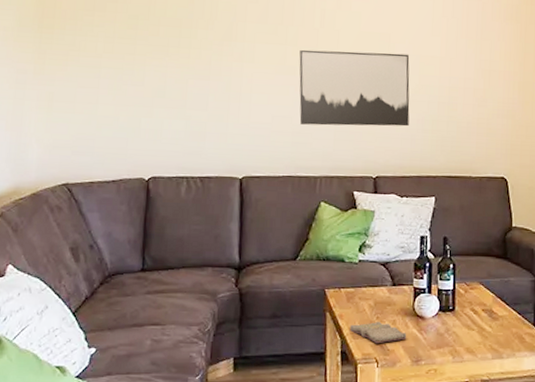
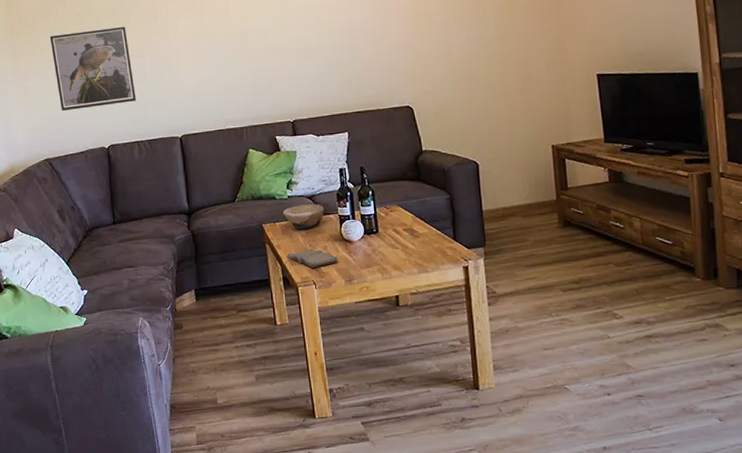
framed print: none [91,37,193,130] -> present [50,27,136,111]
wall art: present [299,49,410,127] -> none [214,6,317,84]
bowl: none [350,271,398,300] -> present [282,204,324,230]

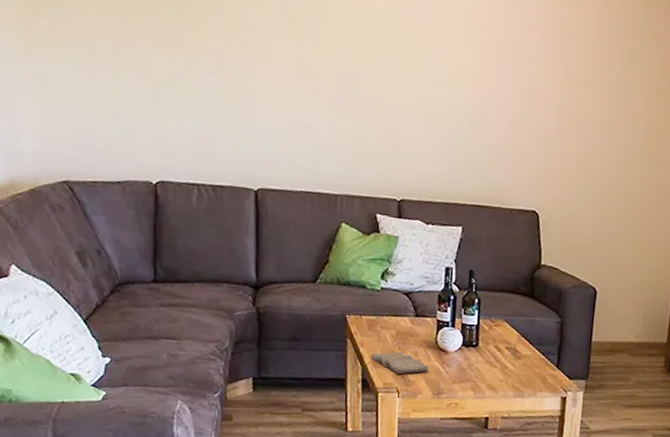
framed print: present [50,27,136,111] -> none [83,13,201,131]
bowl: present [282,204,324,230] -> none [372,300,422,330]

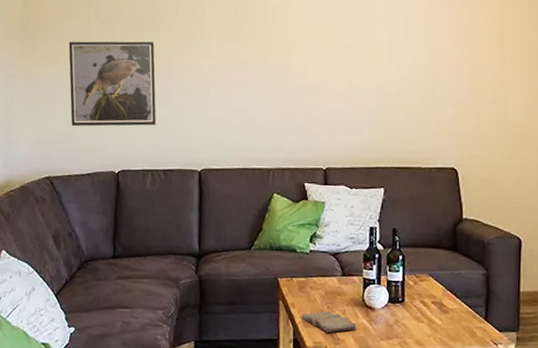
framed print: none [83,13,201,131] -> present [68,41,156,127]

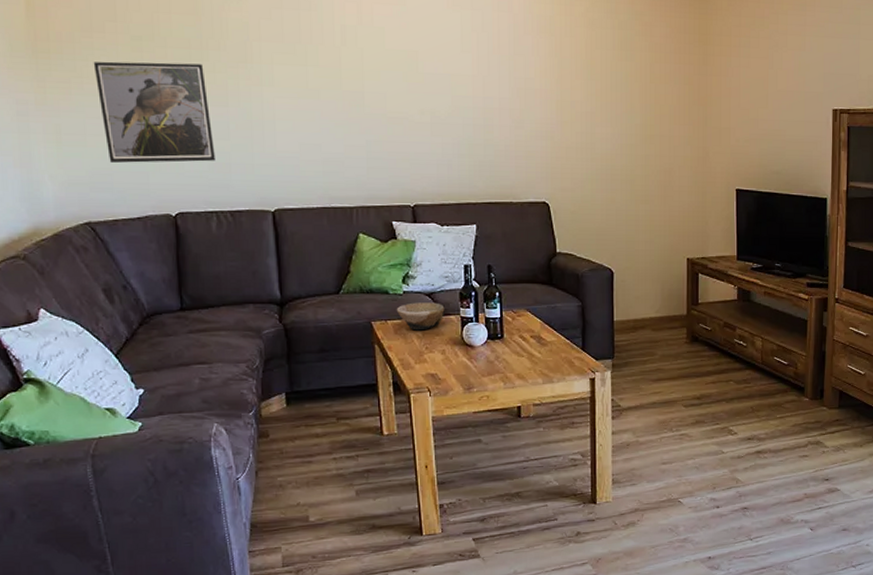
diary: present [301,310,357,333] -> none [400,351,457,374]
bowl: none [302,261,348,290] -> present [396,302,445,331]

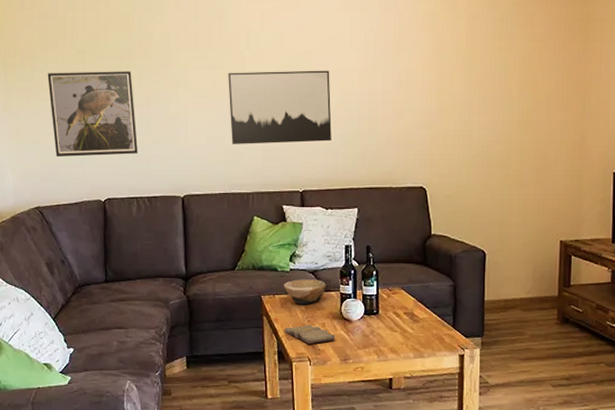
wall art: none [322,70,444,153] -> present [228,70,332,144]
diary: none [400,351,457,374] -> present [285,324,336,345]

